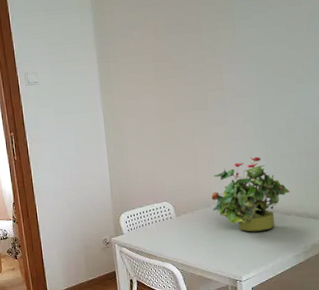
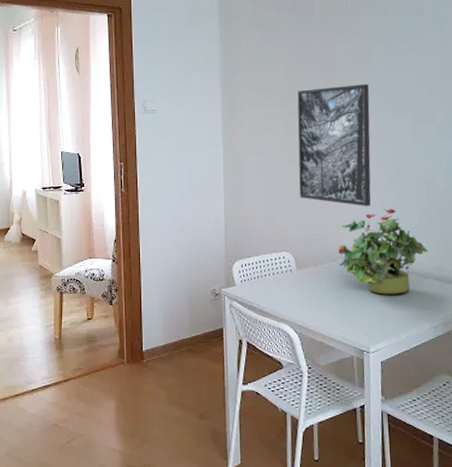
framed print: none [167,42,239,157] -> present [297,83,371,206]

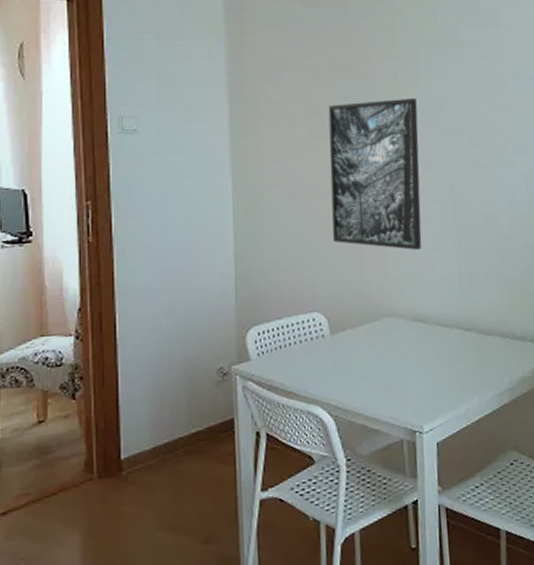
potted plant: present [338,208,429,295] -> none [382,251,490,359]

